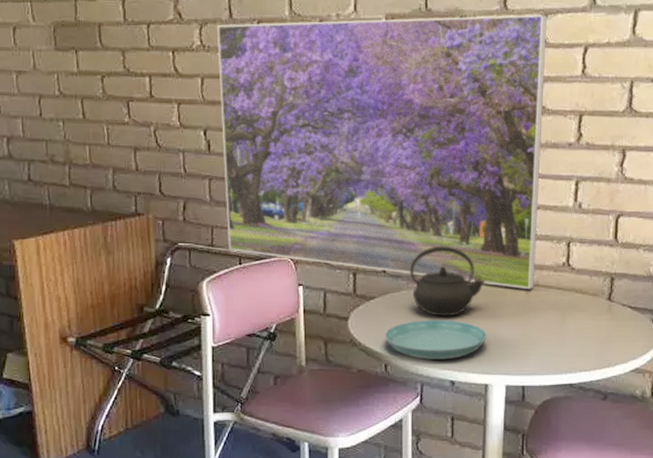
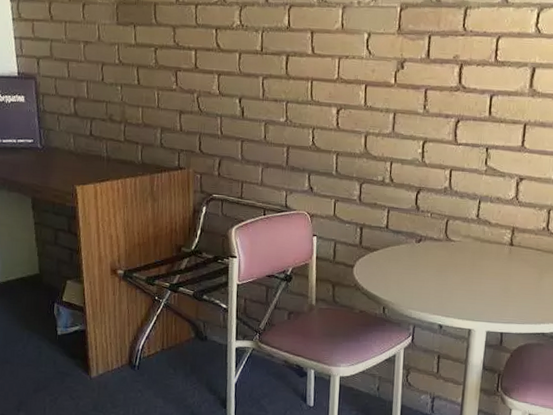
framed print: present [217,14,548,289] -> none [254,7,543,249]
saucer: present [385,319,487,360] -> none [384,271,473,306]
kettle: present [410,245,485,317] -> none [409,207,474,269]

